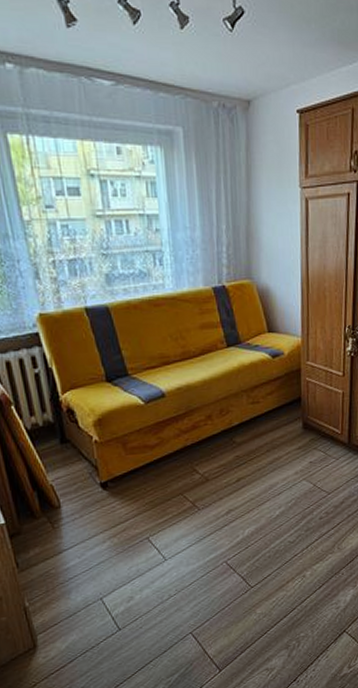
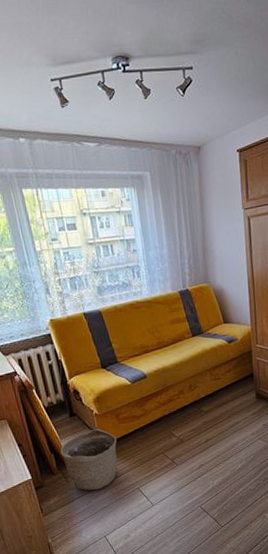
basket: none [46,460,122,540] -> present [60,428,117,491]

